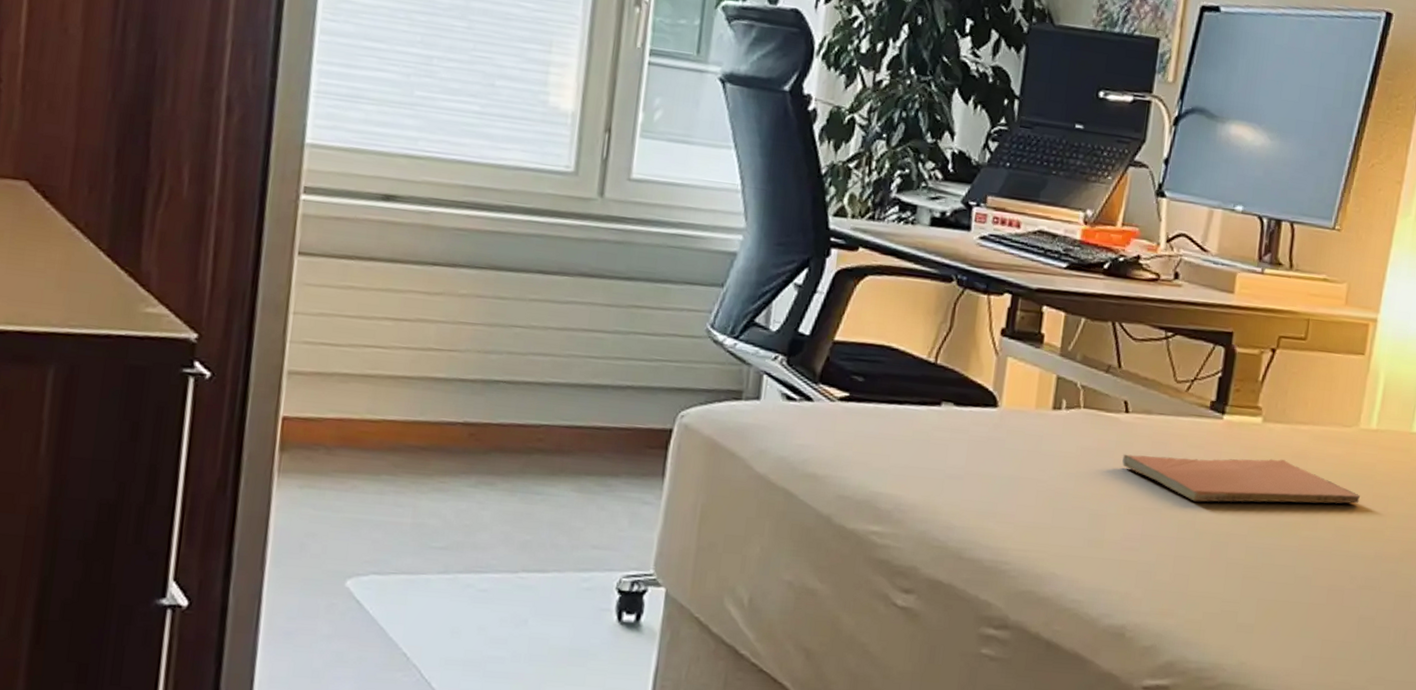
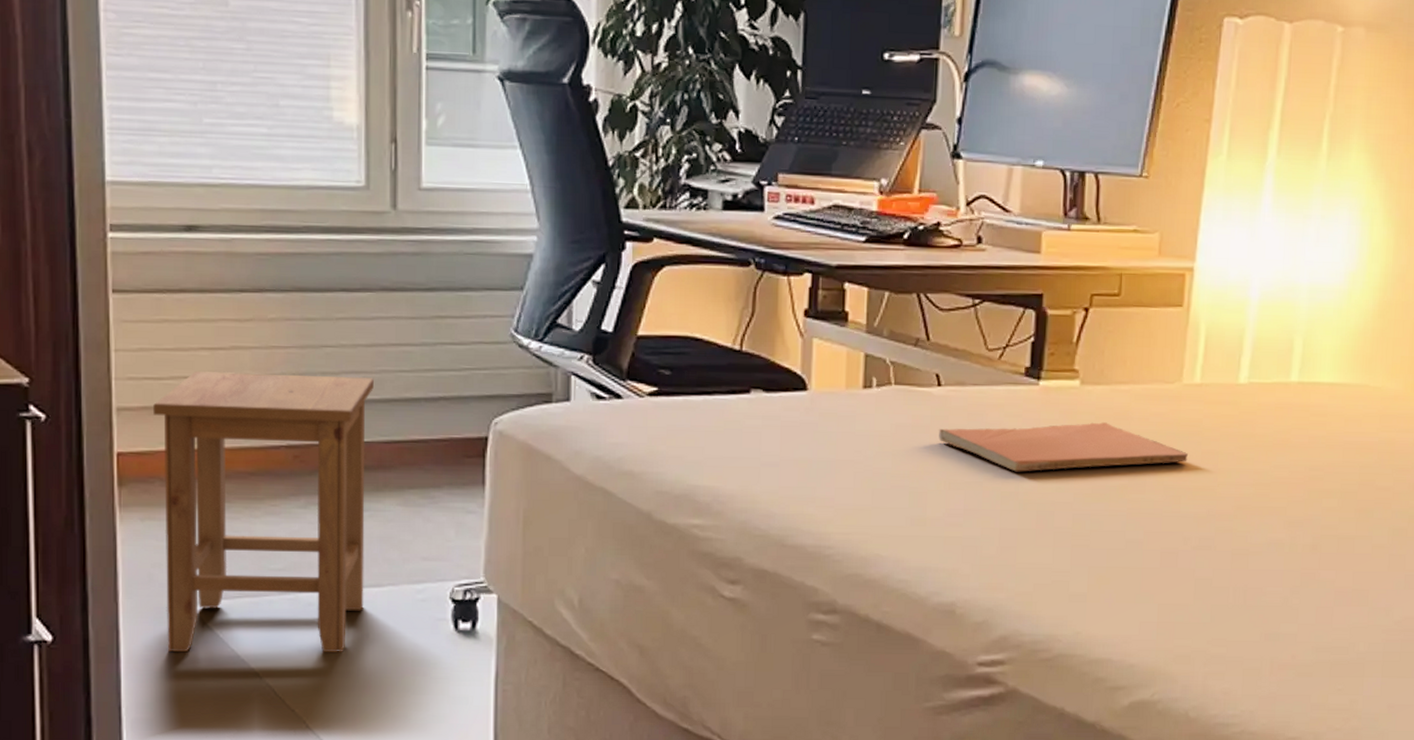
stool: none [311,341,562,637] -> present [153,371,374,653]

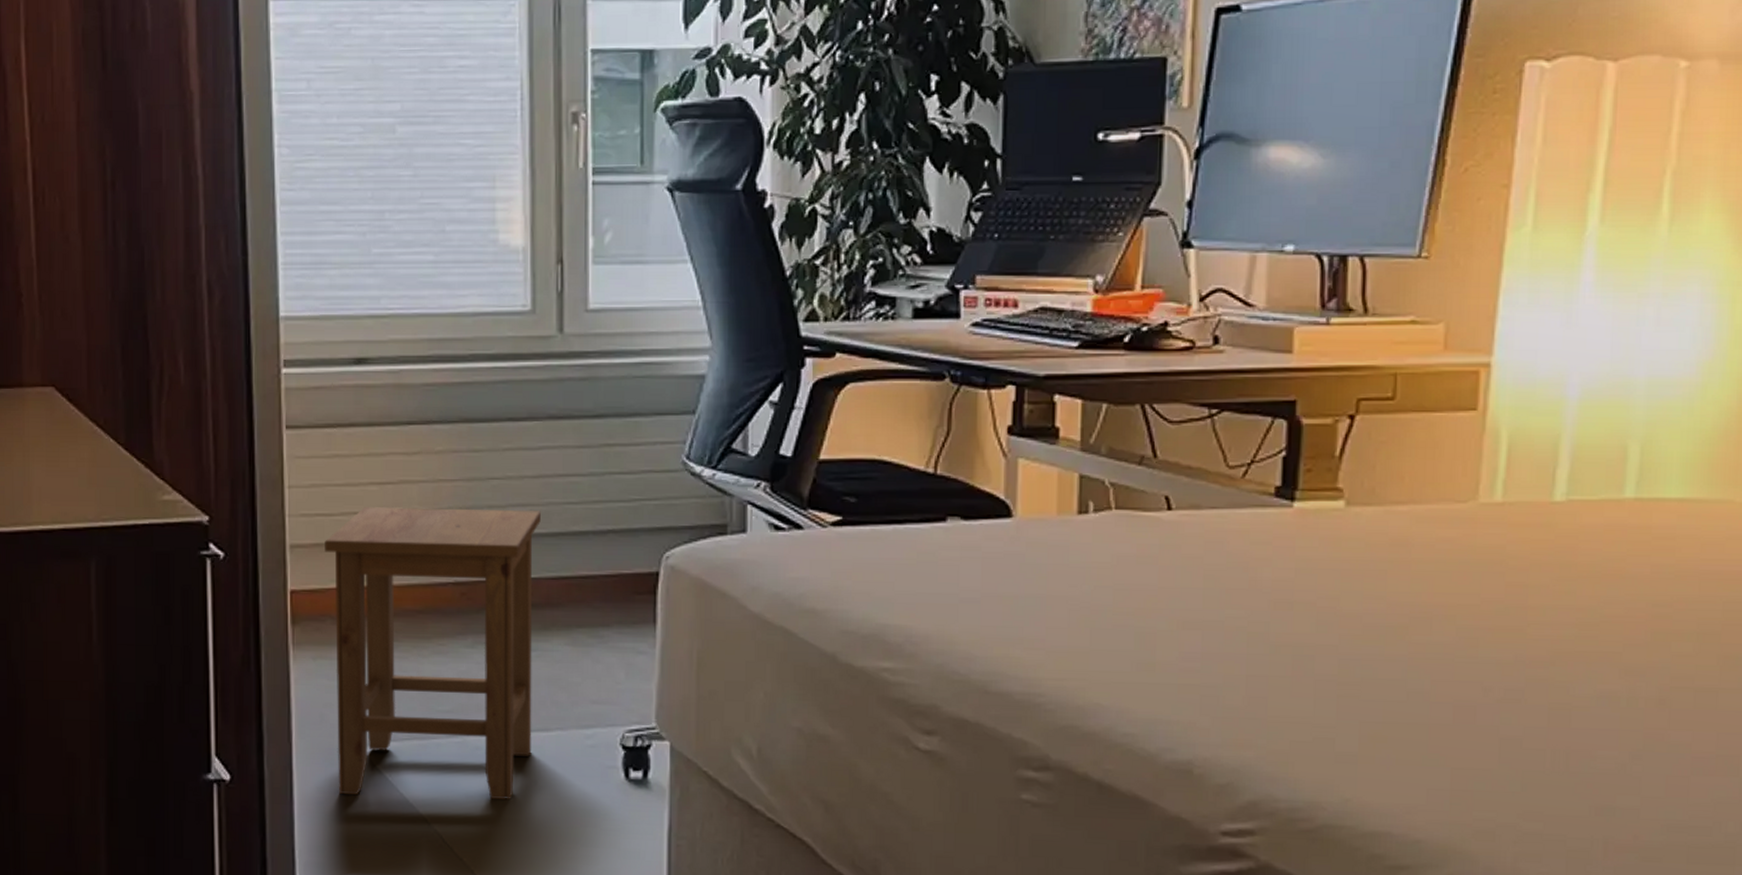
book: present [939,422,1188,472] -> none [1169,550,1487,609]

